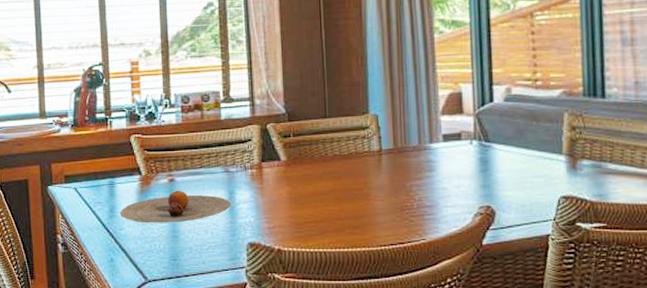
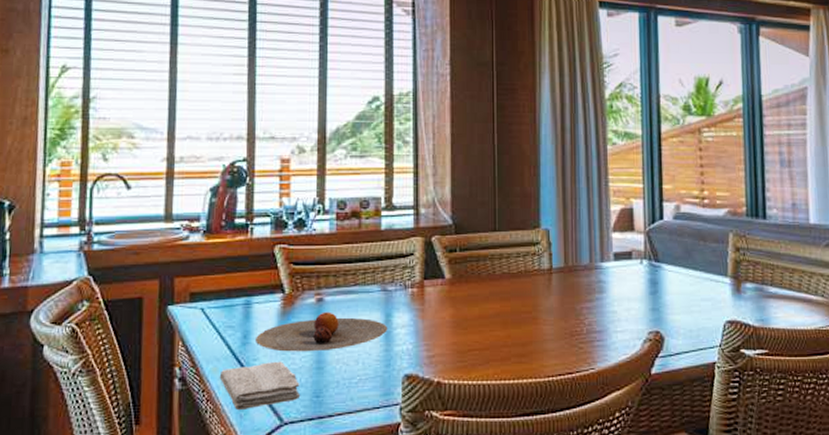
washcloth: none [93,230,161,270] -> present [219,361,301,411]

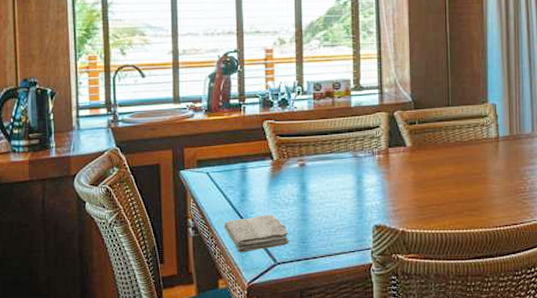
plate: present [256,312,388,352] -> none [252,174,360,207]

